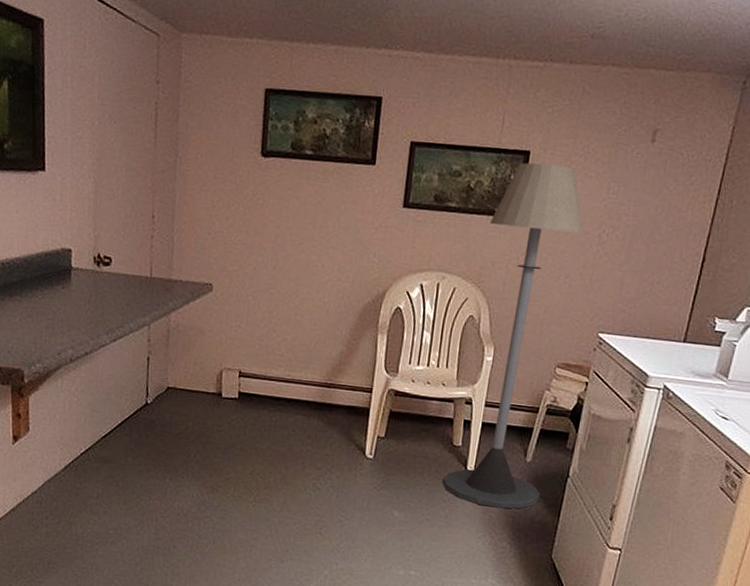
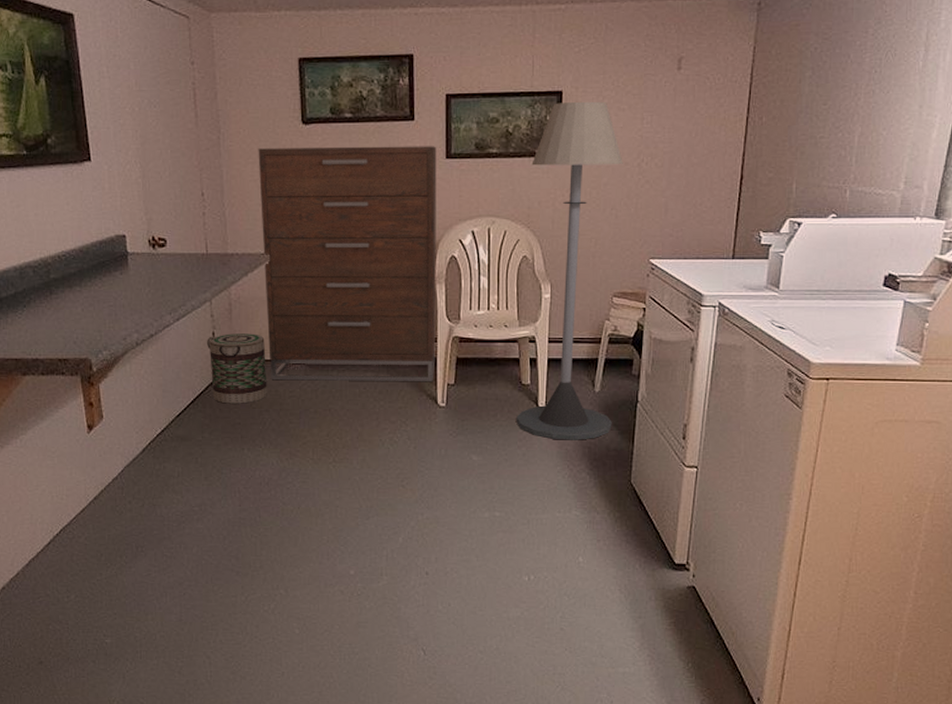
basket: none [140,360,199,433] -> present [206,333,267,404]
dresser: none [201,176,395,432] -> present [258,146,437,381]

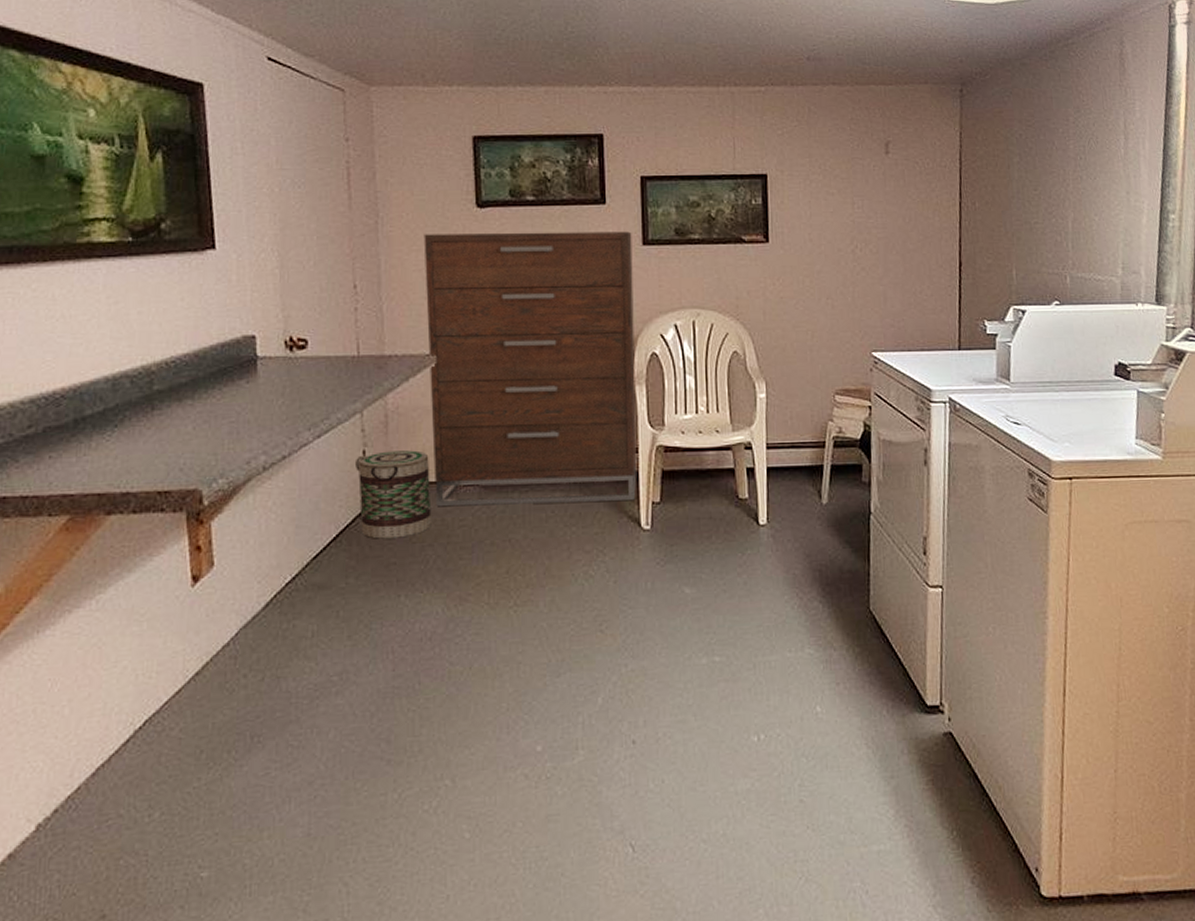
floor lamp: present [516,101,623,440] -> none [734,185,844,563]

